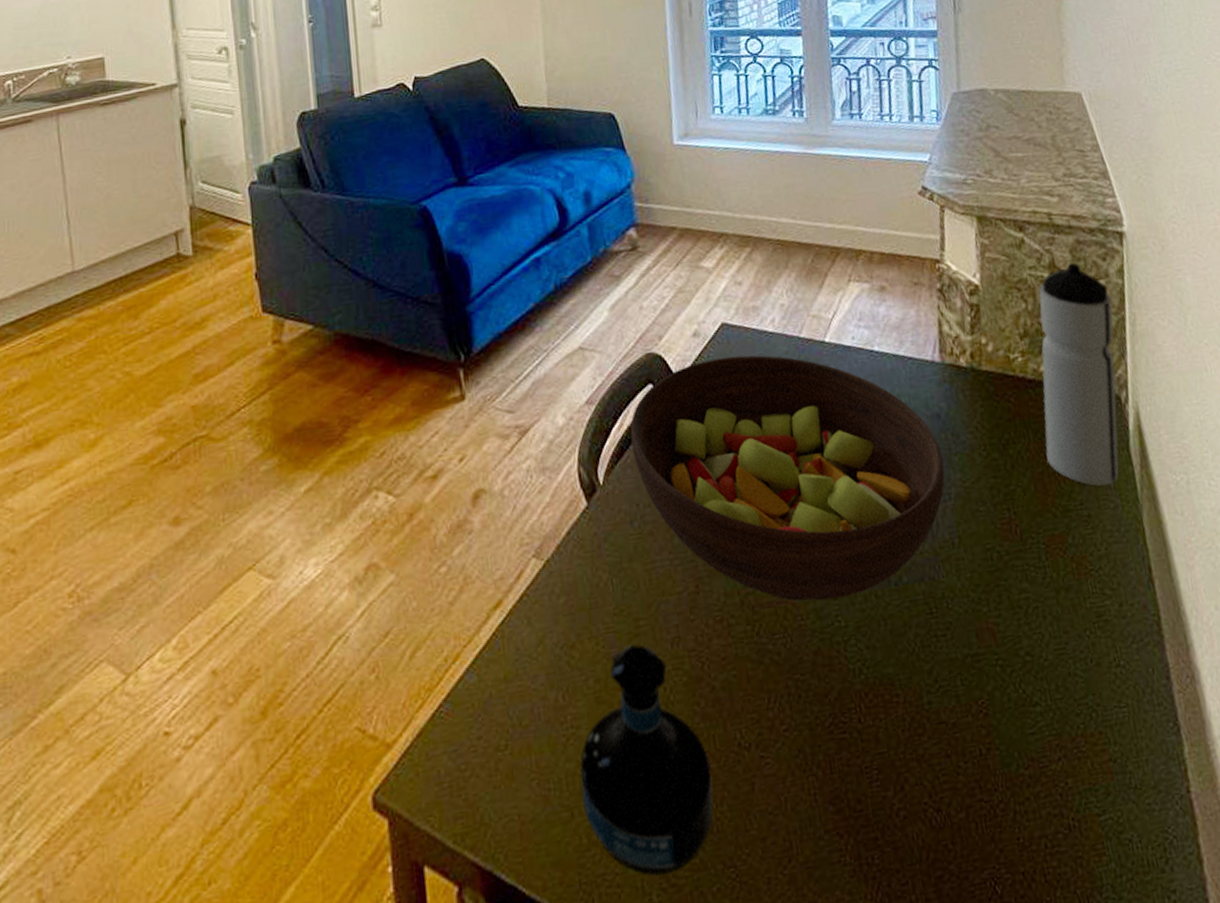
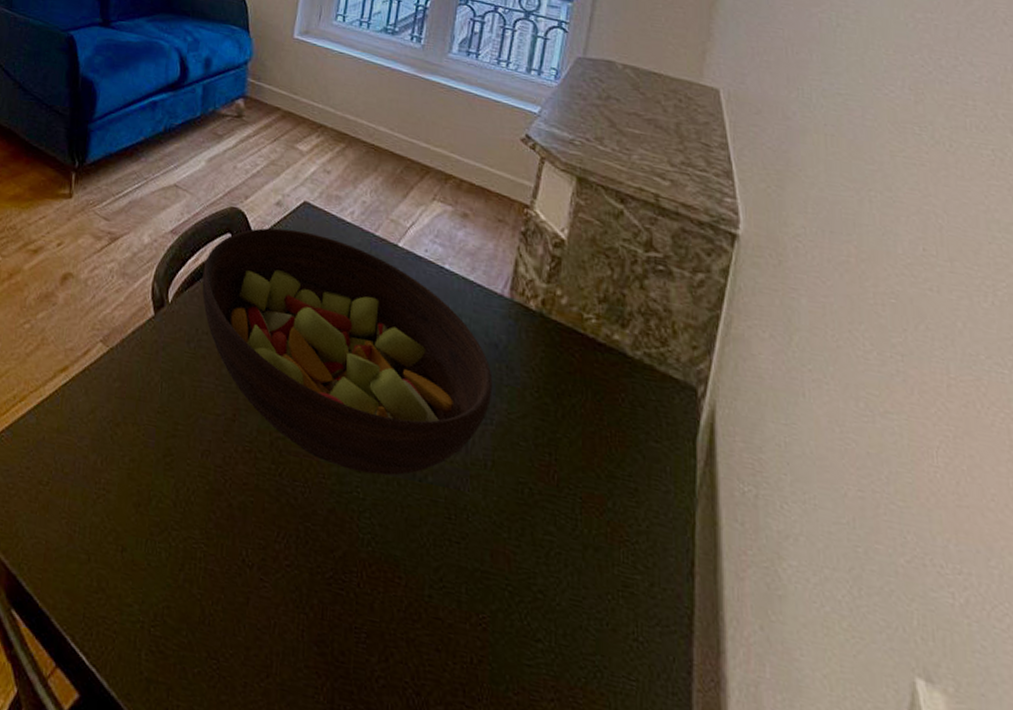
tequila bottle: present [580,644,714,876] -> none [99,441,214,642]
water bottle: present [1039,262,1119,486] -> none [602,247,709,469]

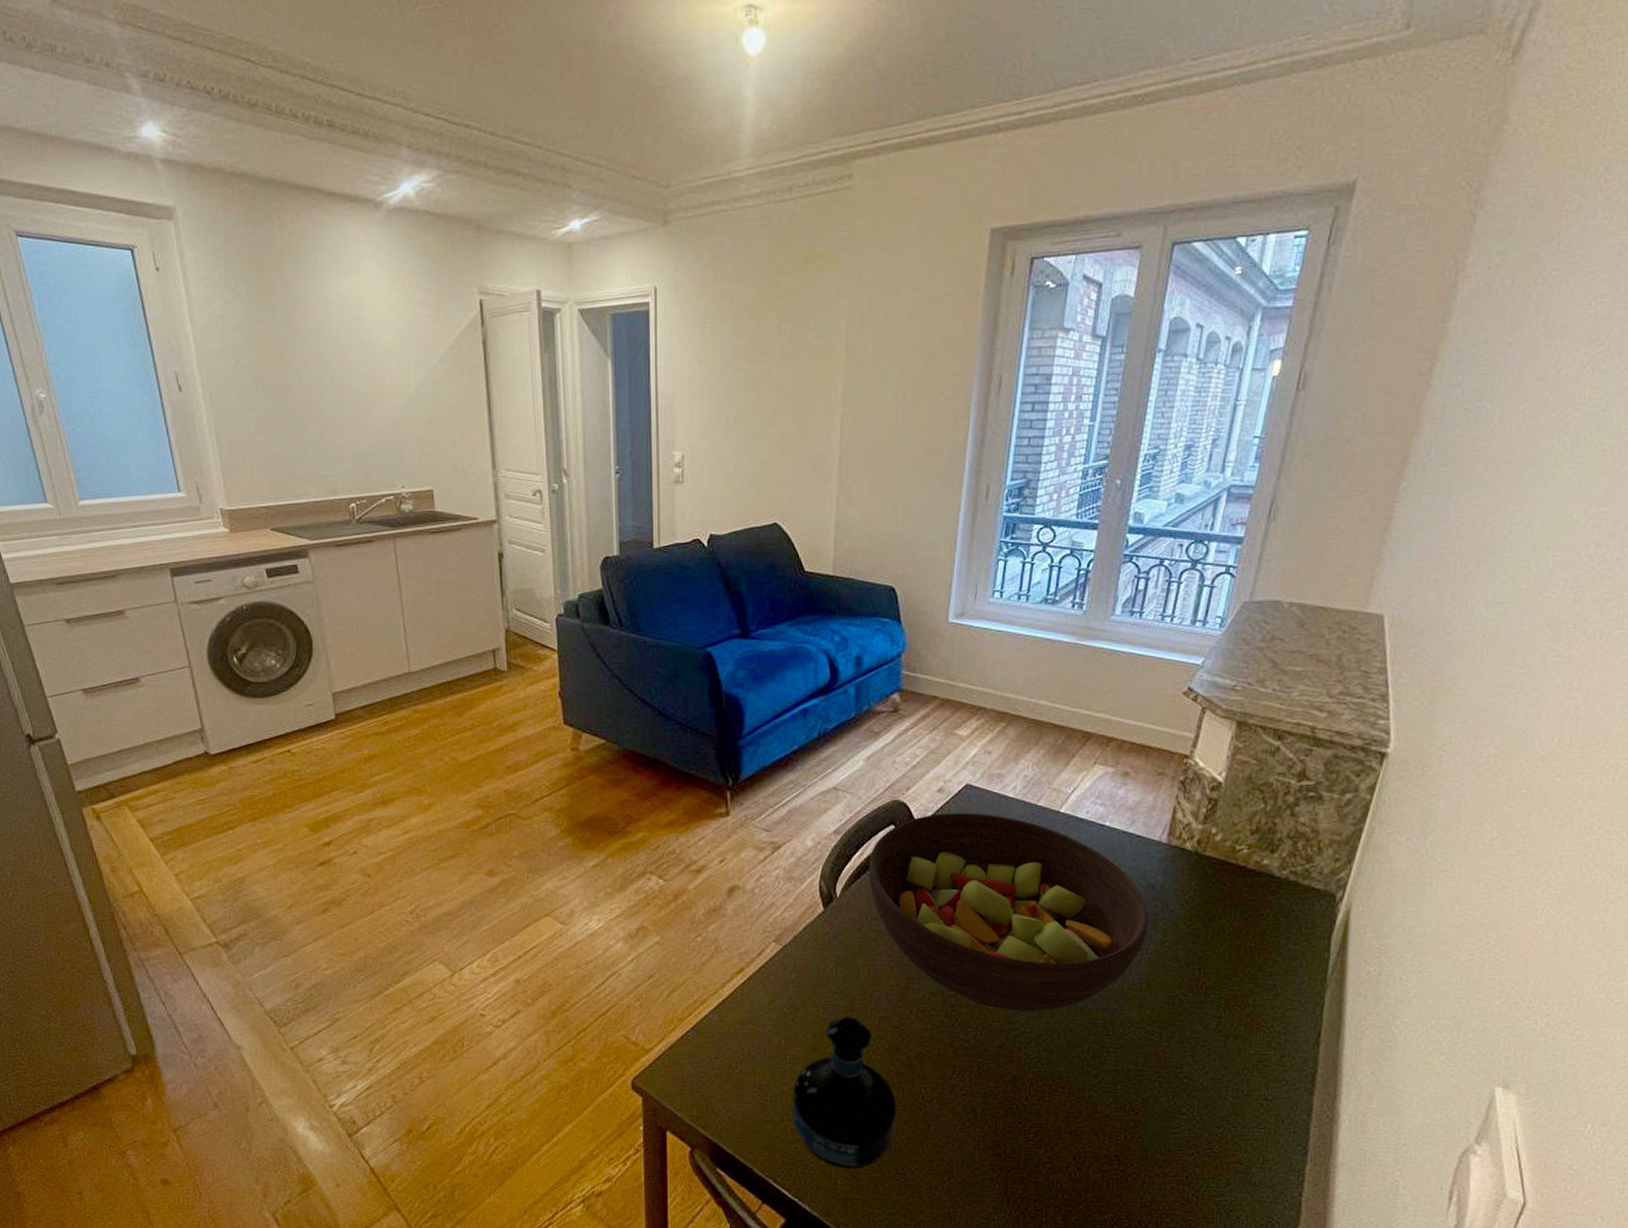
tequila bottle: none [99,441,214,642] -> present [792,1015,897,1169]

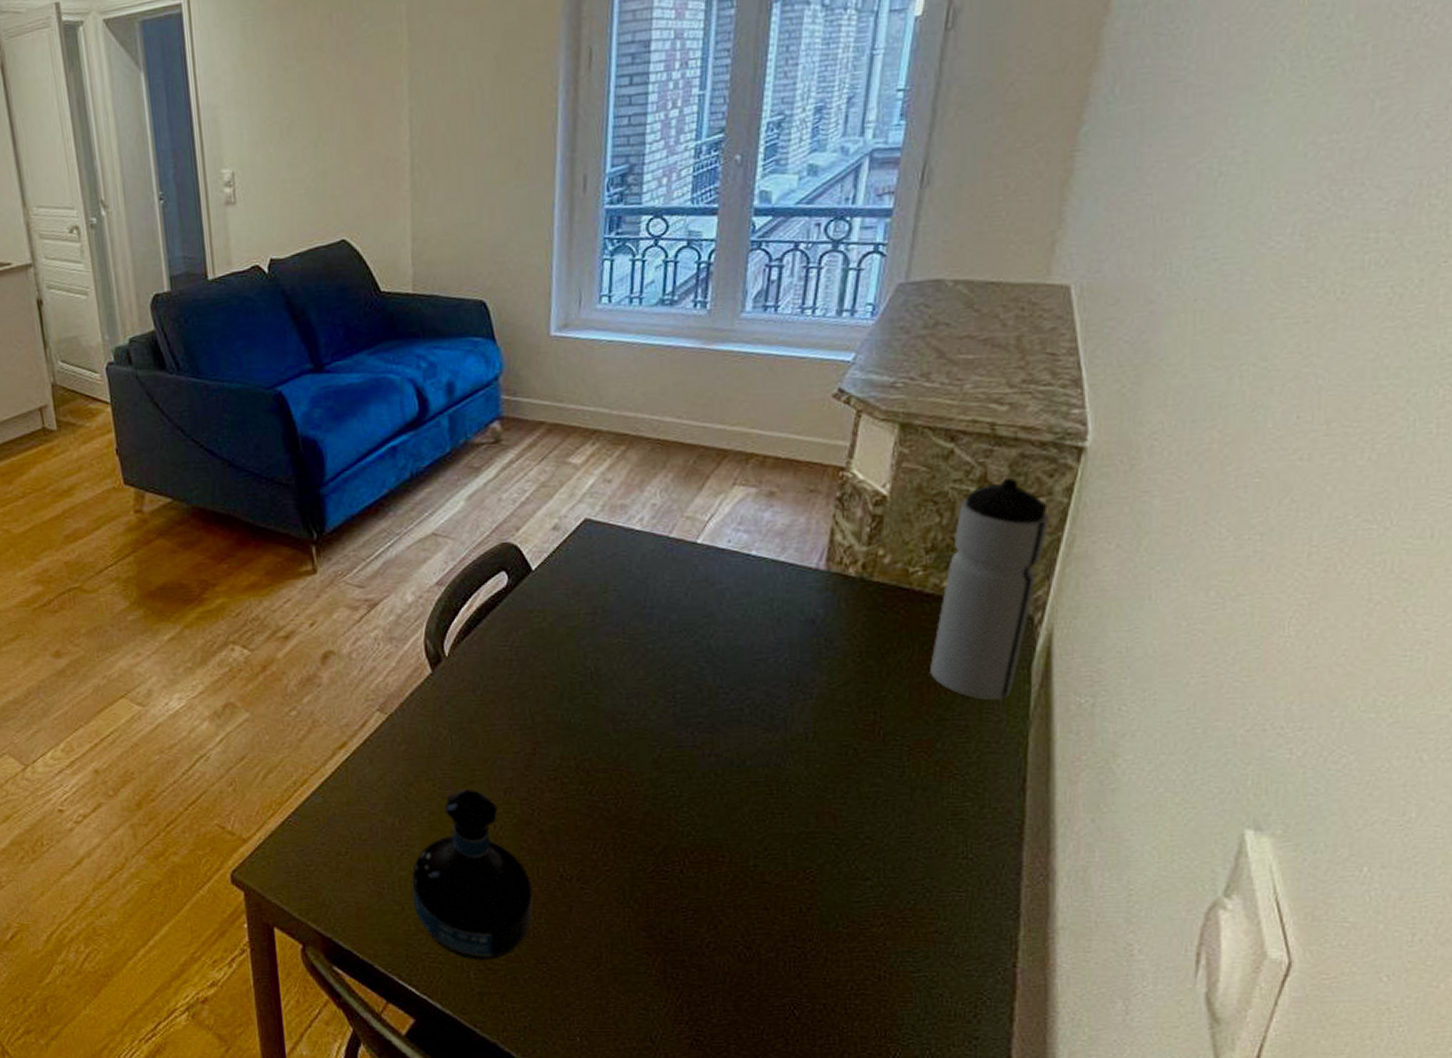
fruit bowl: present [869,812,1149,1011] -> none [479,550,811,773]
water bottle: none [1248,774,1354,965] -> present [930,477,1049,701]

